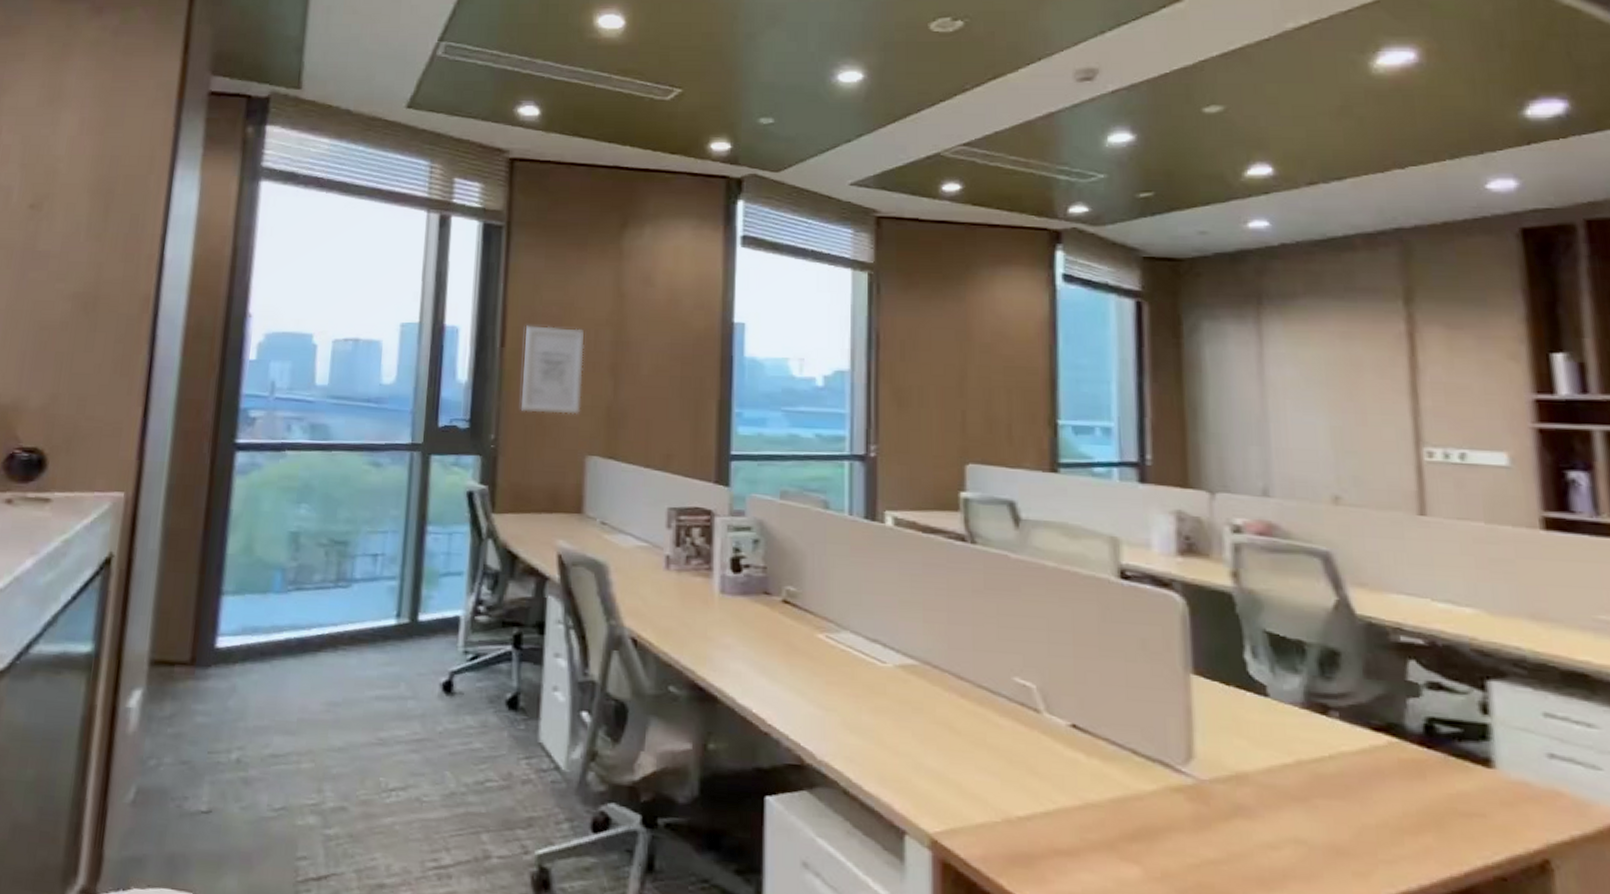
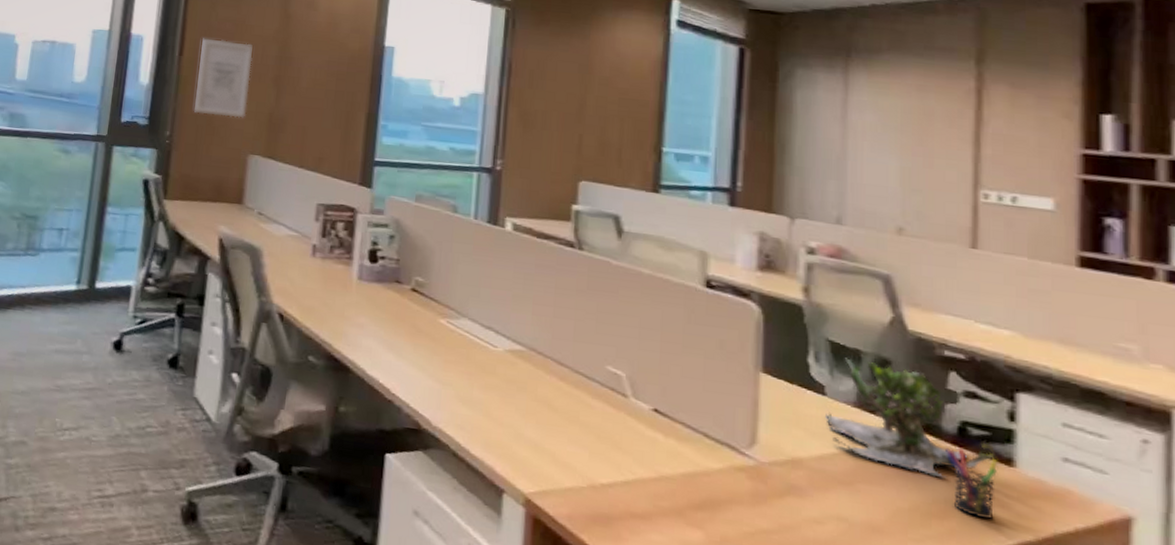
plant: none [1270,651,1470,787] -> present [826,358,995,479]
pen holder: none [1412,749,1476,831] -> present [946,447,998,519]

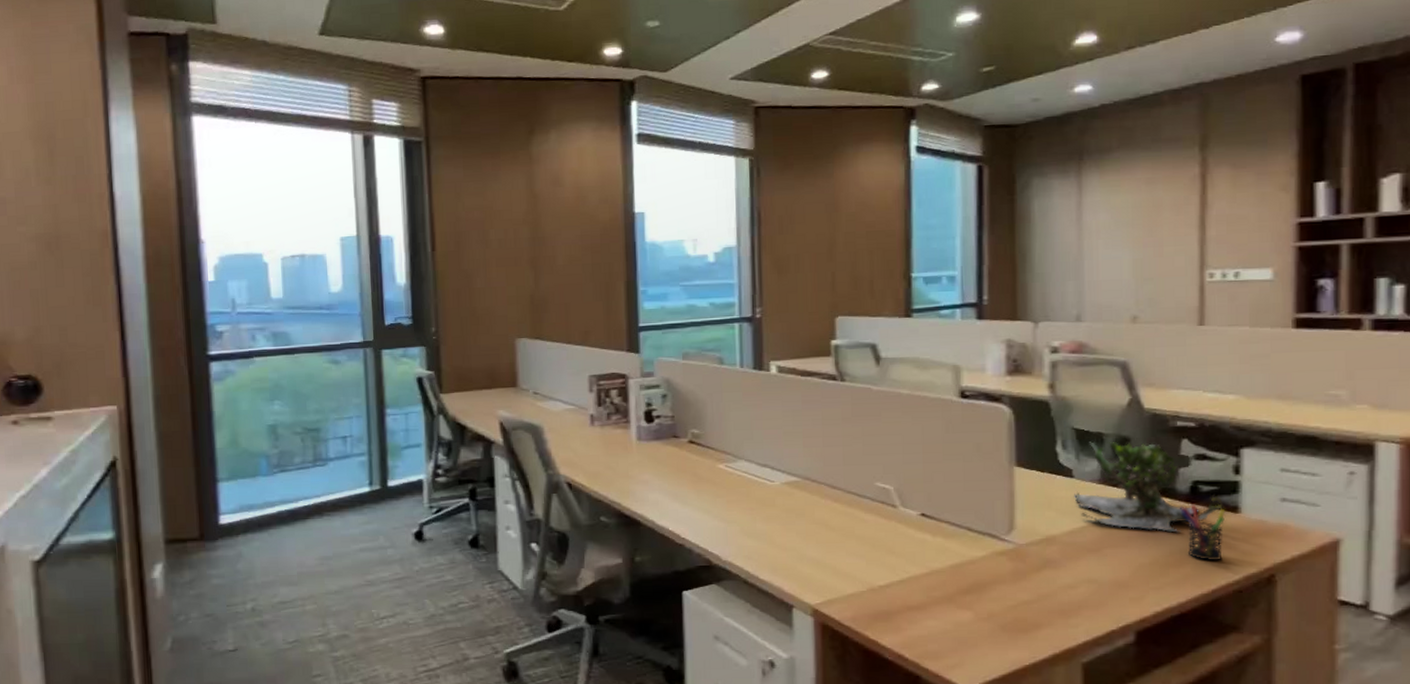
wall art: present [194,38,253,118] -> none [453,229,507,305]

